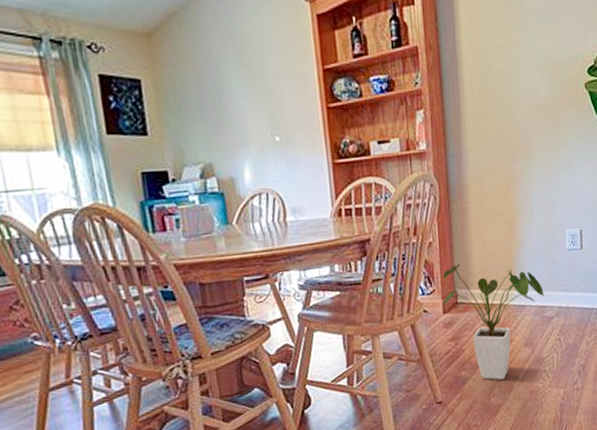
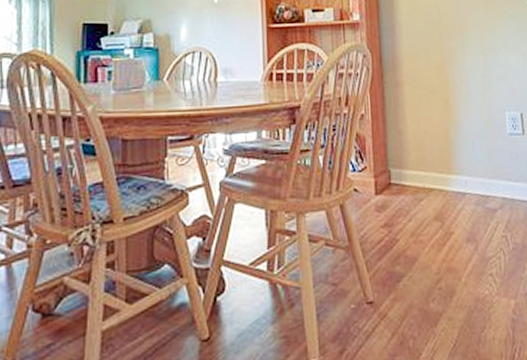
house plant: present [442,263,545,381] -> none [374,140,487,282]

